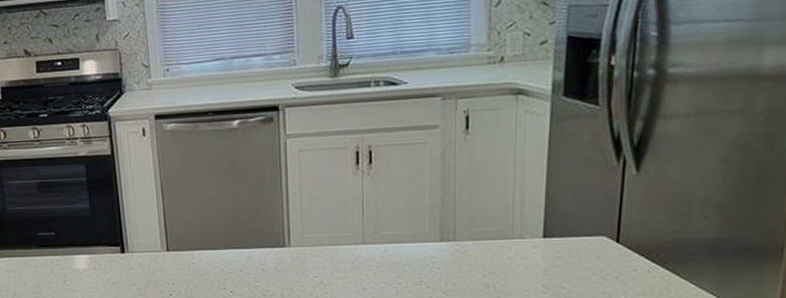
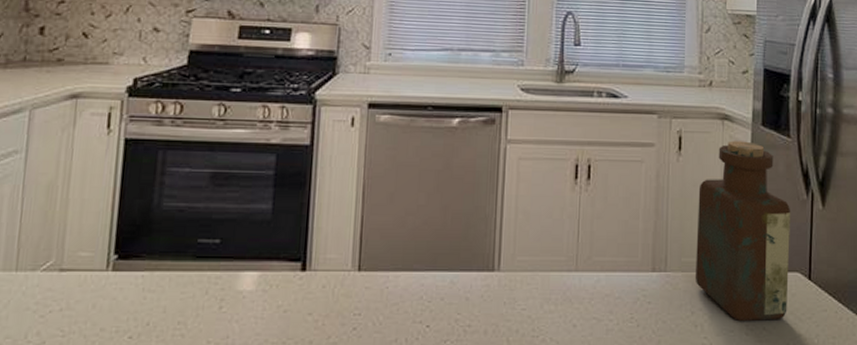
bottle: none [486,113,598,282] -> present [695,140,791,322]

